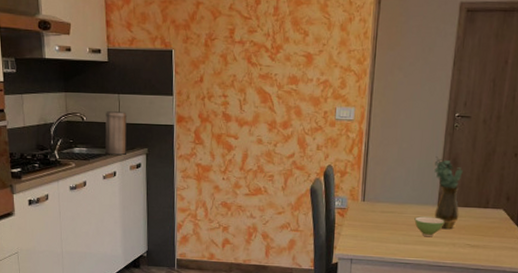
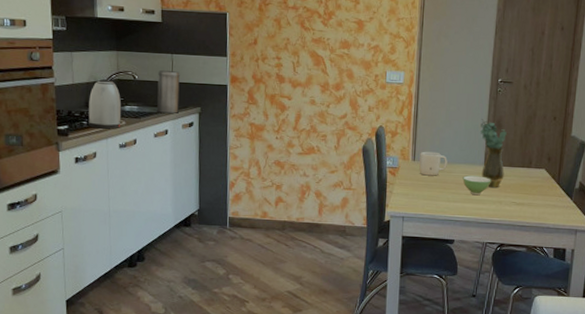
kettle: none [40,121,71,172] -> present [88,79,122,129]
mug: none [369,191,399,217] -> present [419,151,448,176]

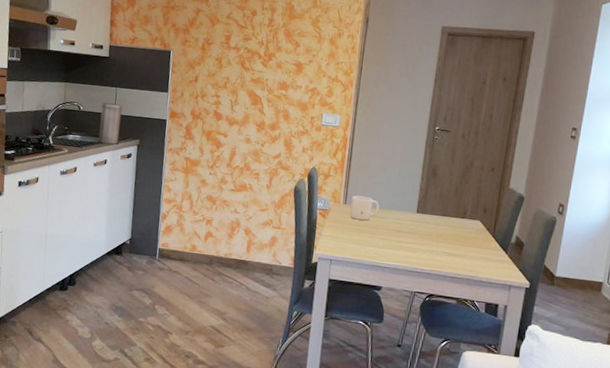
kettle: present [88,79,122,129] -> none [33,108,66,157]
bowl: present [462,175,491,196] -> none [394,222,424,243]
vase: present [480,119,507,187] -> none [413,166,442,236]

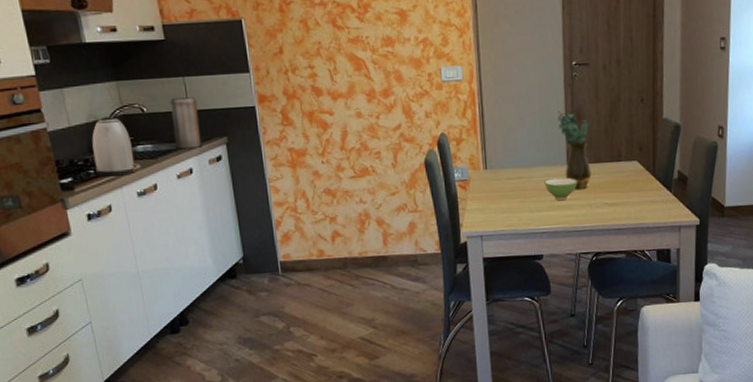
kettle: none [33,108,66,157] -> present [91,117,136,177]
mug: present [350,195,379,221] -> none [492,156,525,185]
bowl: none [394,222,424,243] -> present [544,177,577,201]
vase: none [413,166,442,236] -> present [557,111,592,189]

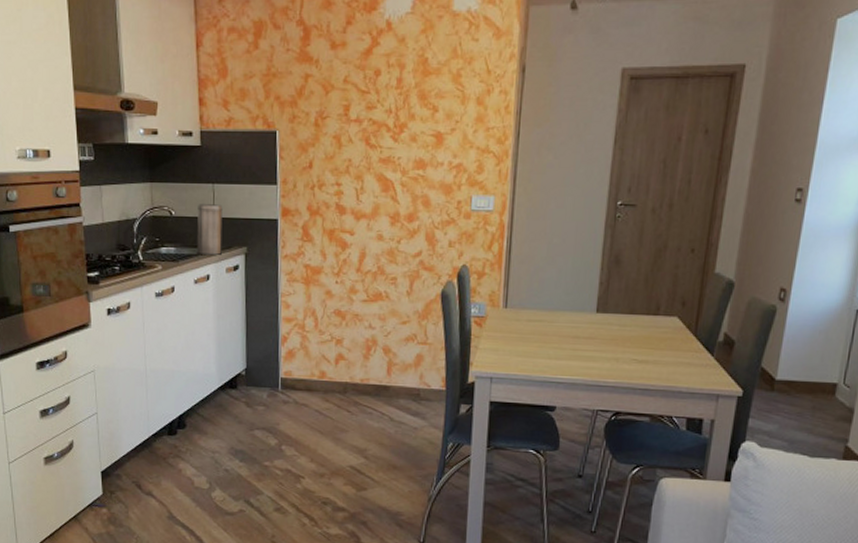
kettle: present [91,117,136,177] -> none [121,217,157,275]
bowl: present [544,177,577,201] -> none [568,325,606,351]
vase: present [557,111,592,189] -> none [592,253,627,341]

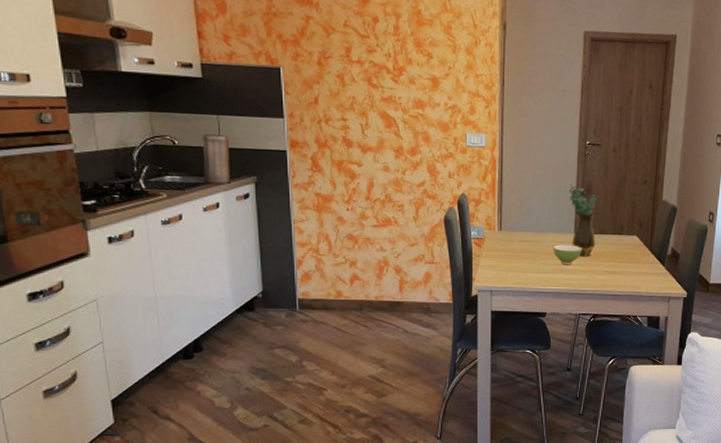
bowl: none [568,325,606,351] -> present [552,244,582,265]
vase: none [592,253,627,341] -> present [569,184,597,256]

